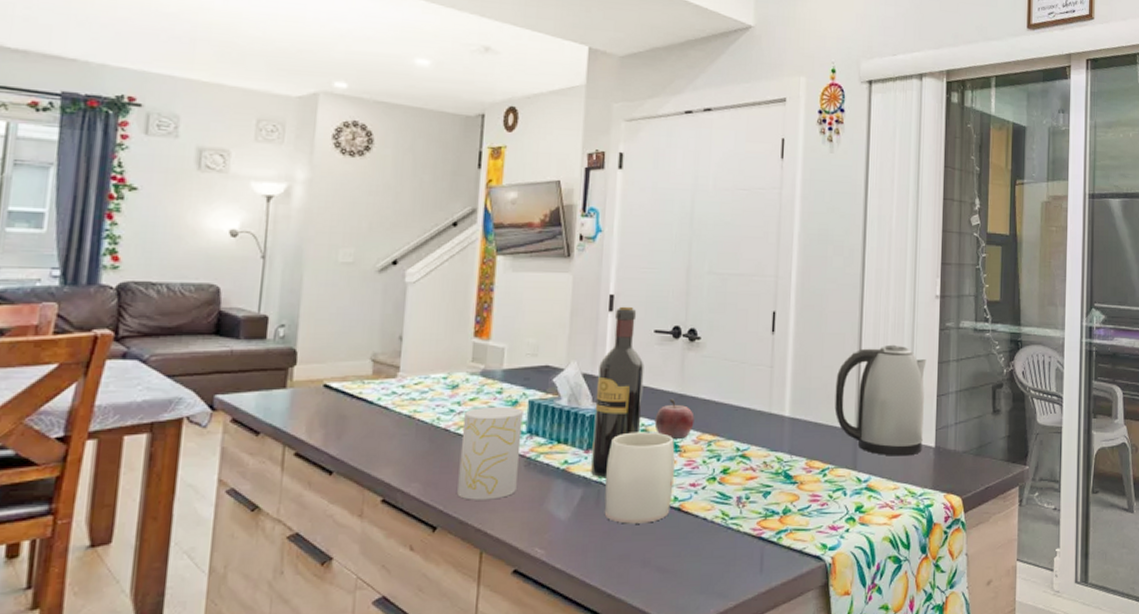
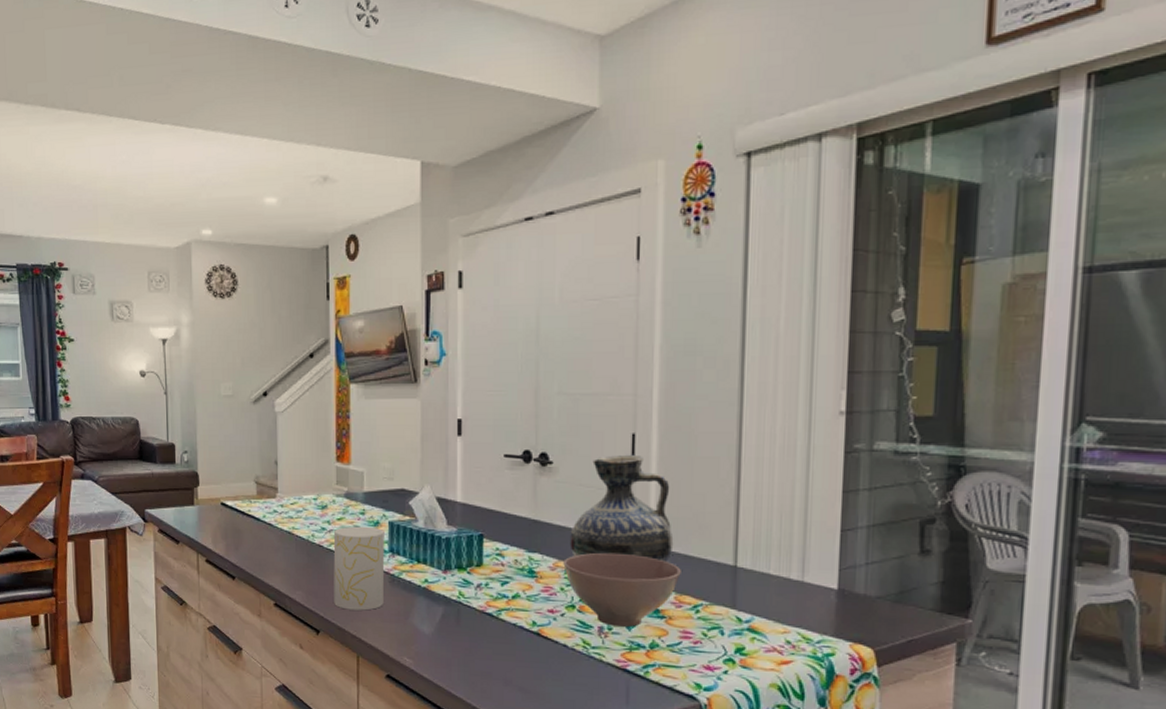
wine bottle: present [591,306,644,477] -> none [450,430,496,597]
mug: present [604,432,675,524] -> none [465,555,531,645]
fruit: present [654,398,695,439] -> none [509,523,550,565]
bowl: none [706,423,812,495] -> present [563,552,681,627]
ceramic jug: none [713,330,806,430] -> present [570,454,674,562]
kettle: present [834,344,927,456] -> none [708,470,827,597]

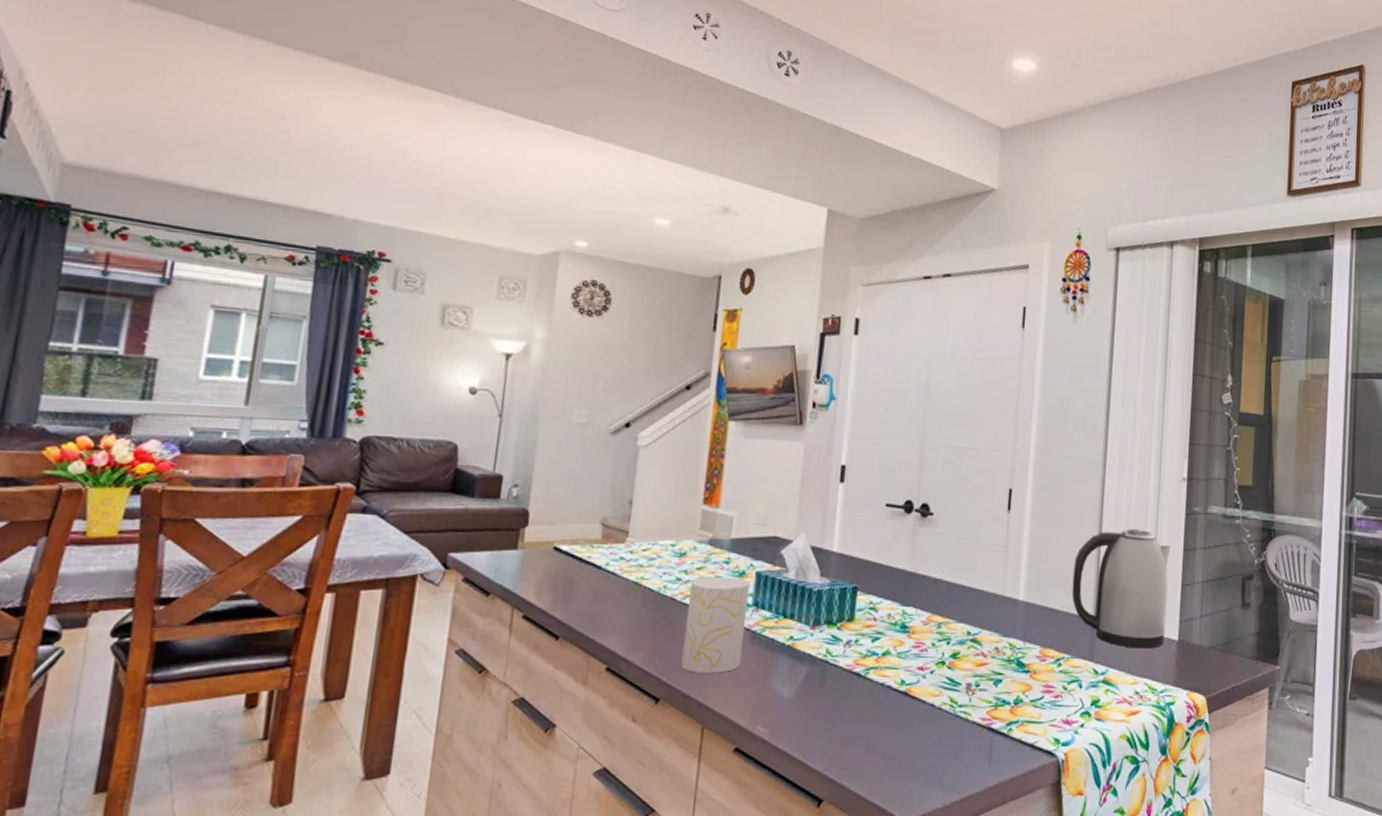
bowl: present [563,552,681,627] -> none [936,606,1047,683]
ceramic jug: present [570,454,674,562] -> none [944,508,1042,615]
kettle: none [708,470,827,597] -> present [1071,528,1171,649]

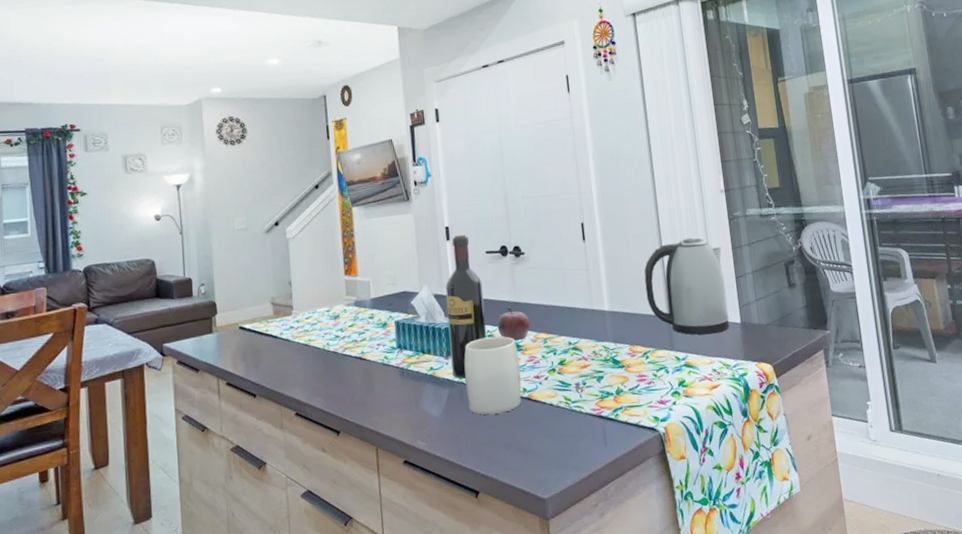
cup: present [681,576,750,674] -> none [347,328,396,408]
wine bottle: none [817,477,875,656] -> present [446,234,486,378]
mug: none [828,609,904,707] -> present [464,336,522,415]
fruit: none [883,576,925,619] -> present [497,306,530,340]

